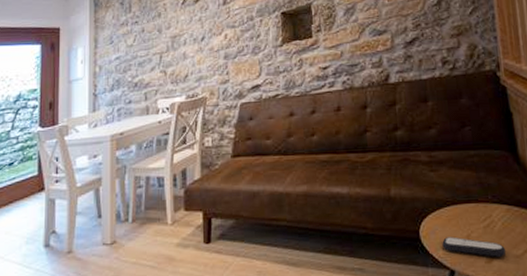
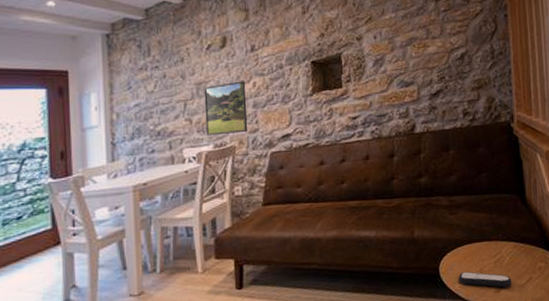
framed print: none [178,33,219,87] -> present [203,81,248,136]

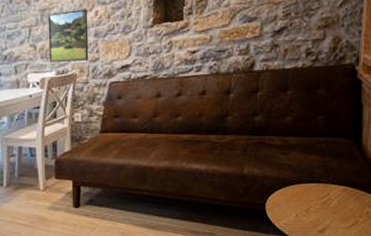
remote control: present [458,271,512,288] -> none [284,210,337,228]

